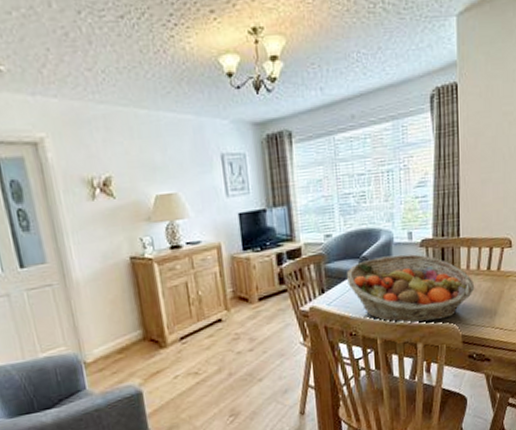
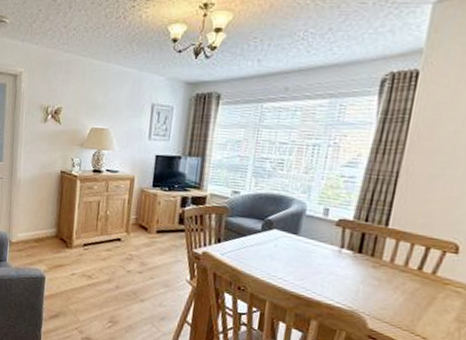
fruit basket: present [346,254,475,325] -> none [246,224,398,306]

